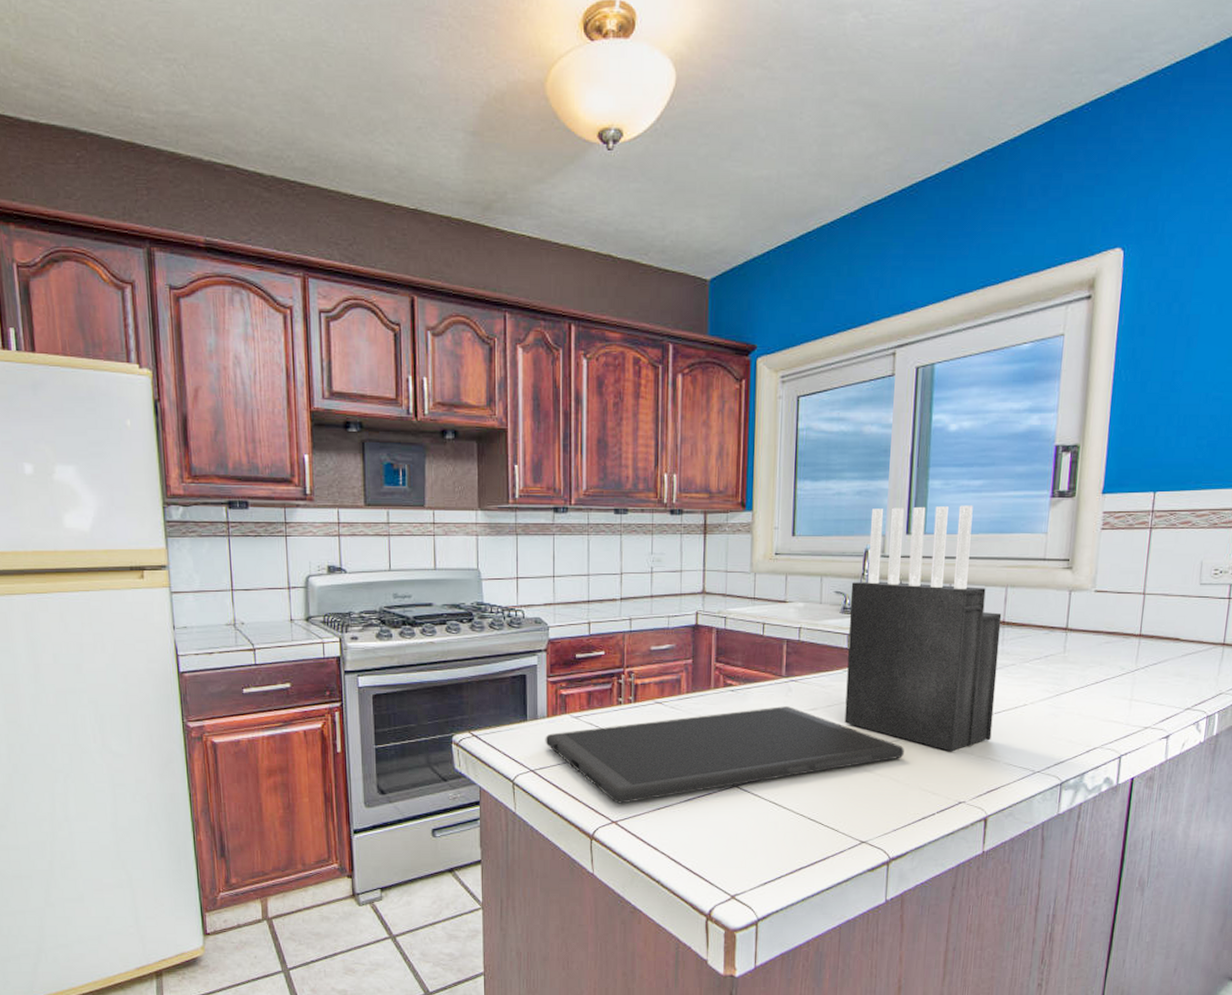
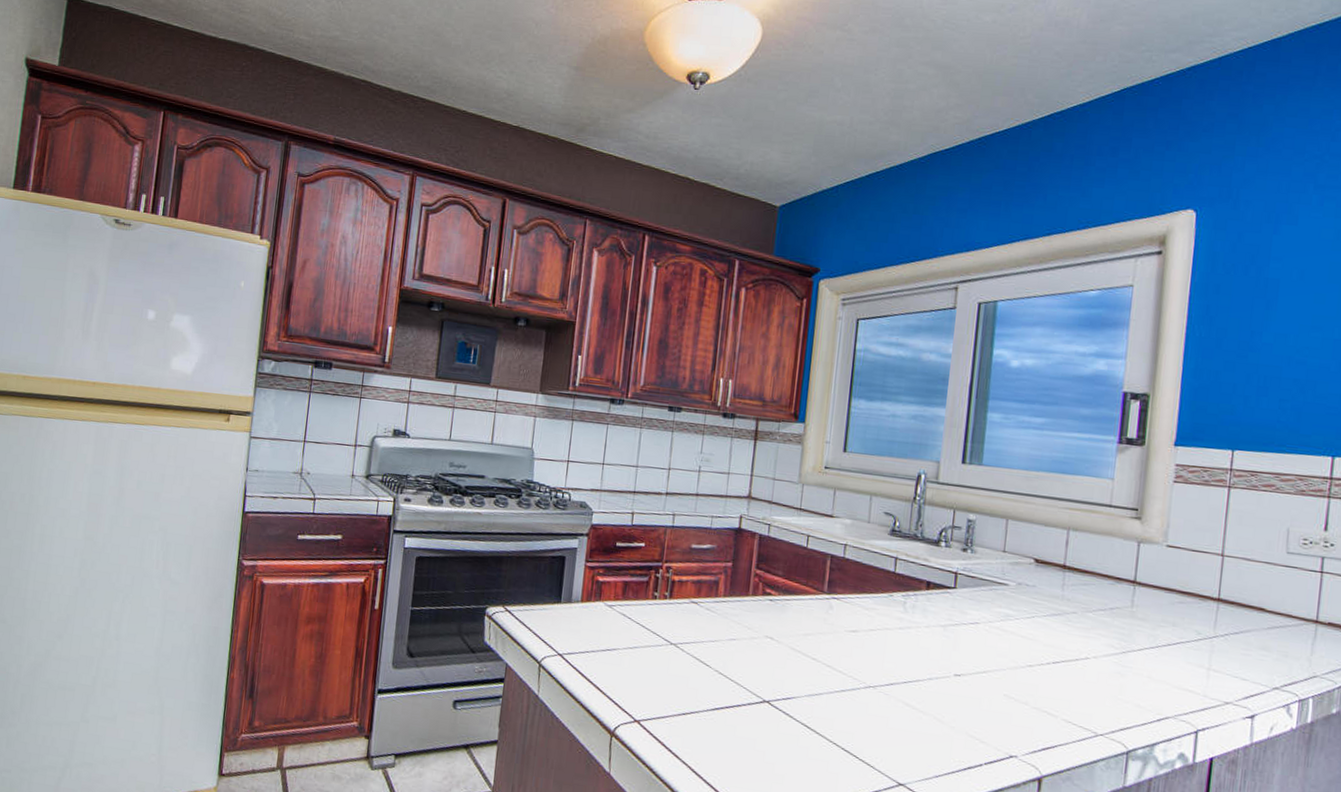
cutting board: present [545,706,904,804] -> none [576,619,951,703]
knife block: present [844,505,1002,752] -> none [887,434,1063,699]

